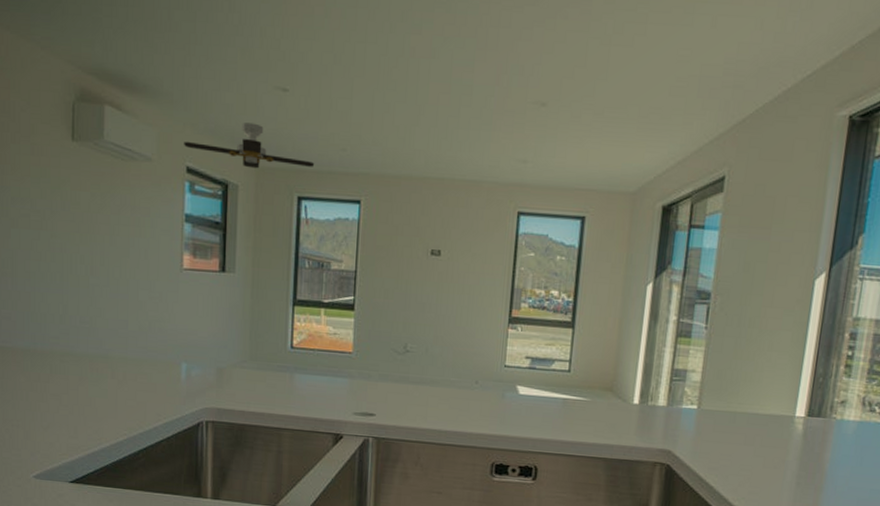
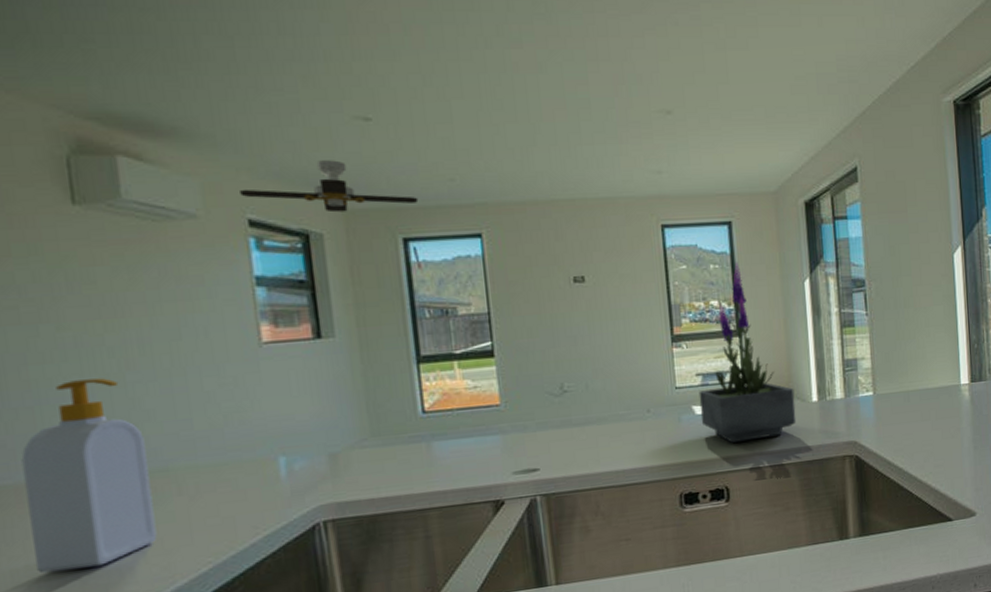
soap bottle: none [18,277,95,420] -> present [21,378,158,574]
potted plant: none [522,256,617,430] -> present [698,262,797,443]

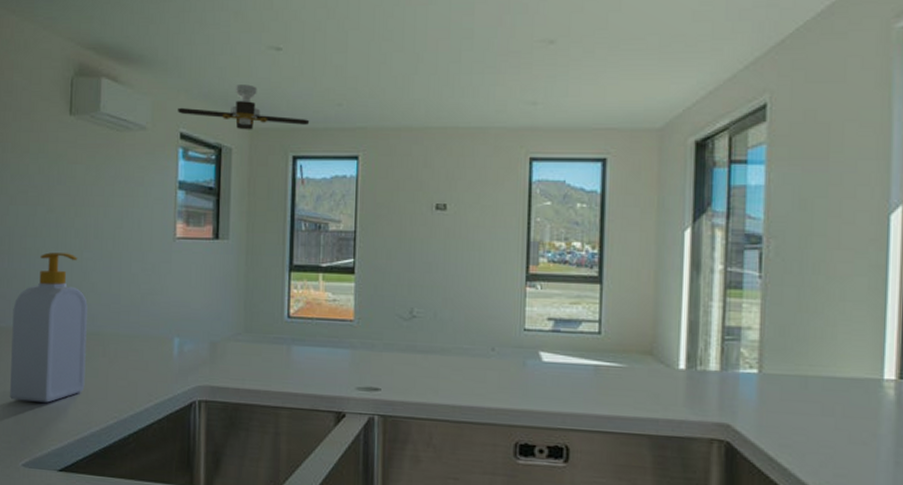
potted plant: present [698,262,797,443] -> none [547,202,658,401]

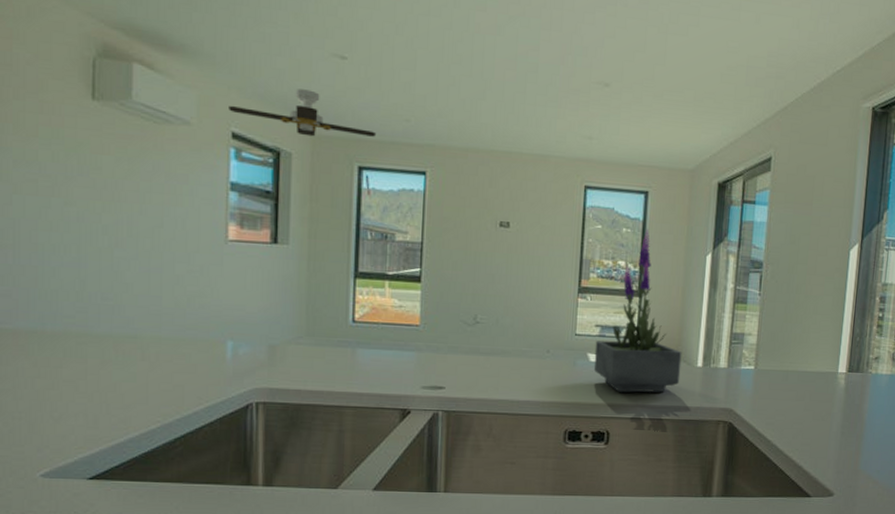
soap bottle: present [10,252,88,403] -> none [22,249,121,409]
potted plant: none [547,202,658,401] -> present [593,229,682,393]

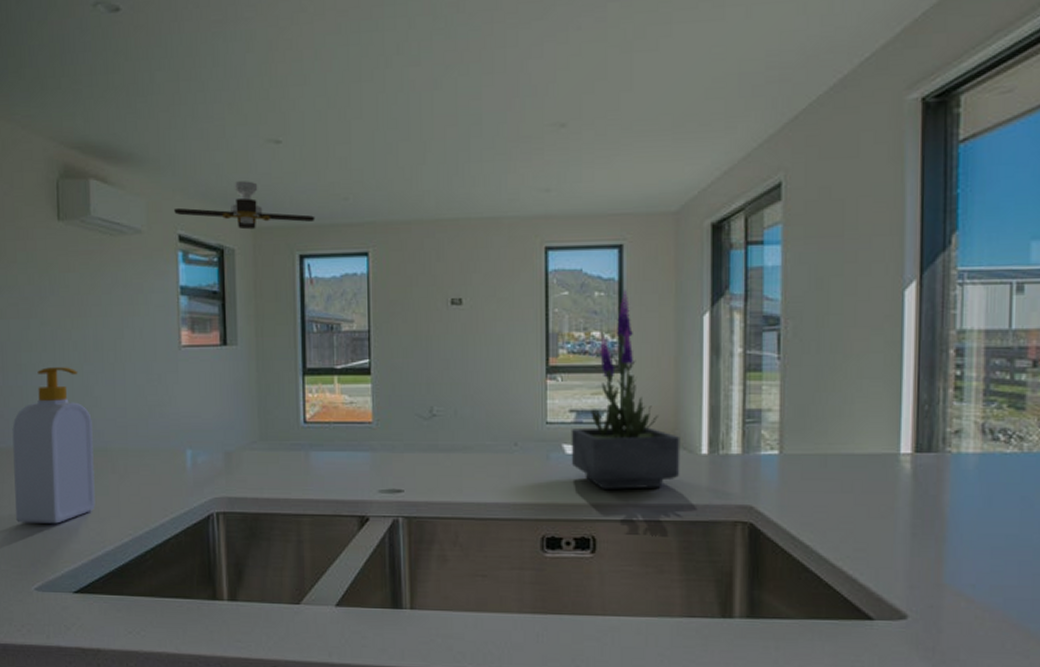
soap bottle: none [22,249,121,409] -> present [12,367,96,524]

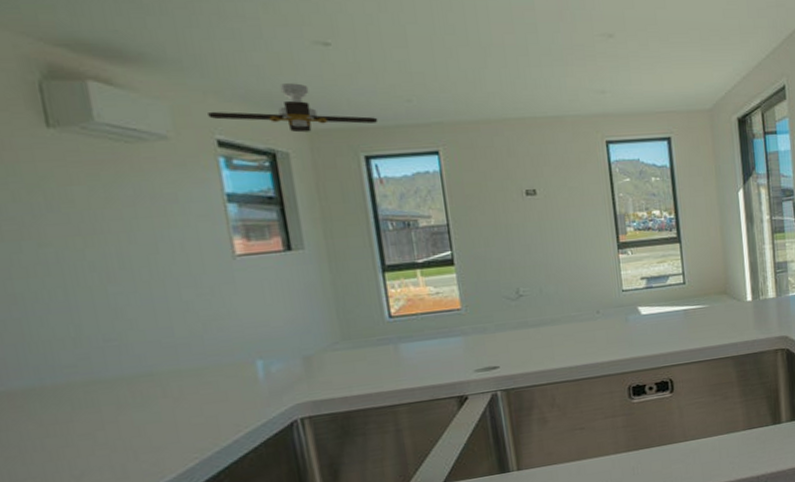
soap bottle: present [12,367,96,524] -> none [11,290,146,472]
potted plant: present [571,290,680,489] -> none [643,174,733,340]

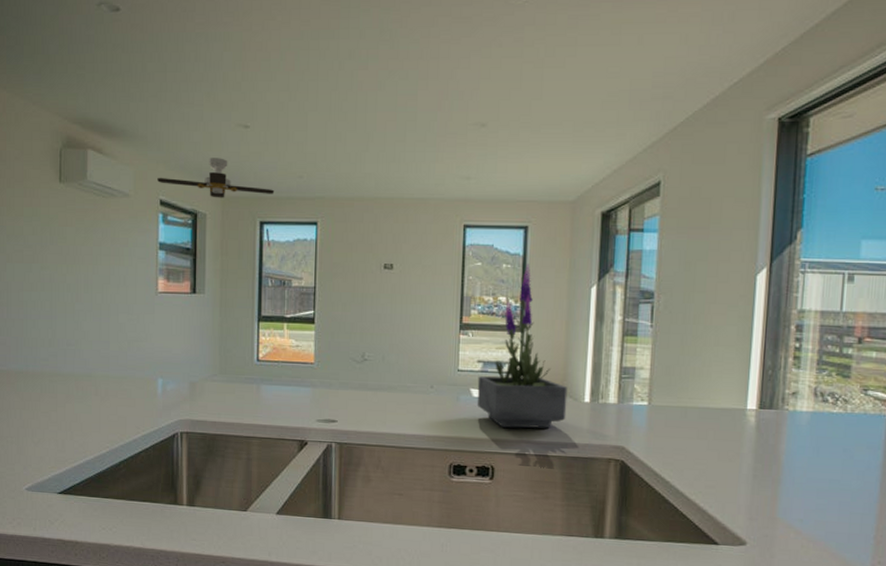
potted plant: none [643,174,733,340] -> present [477,264,568,429]

